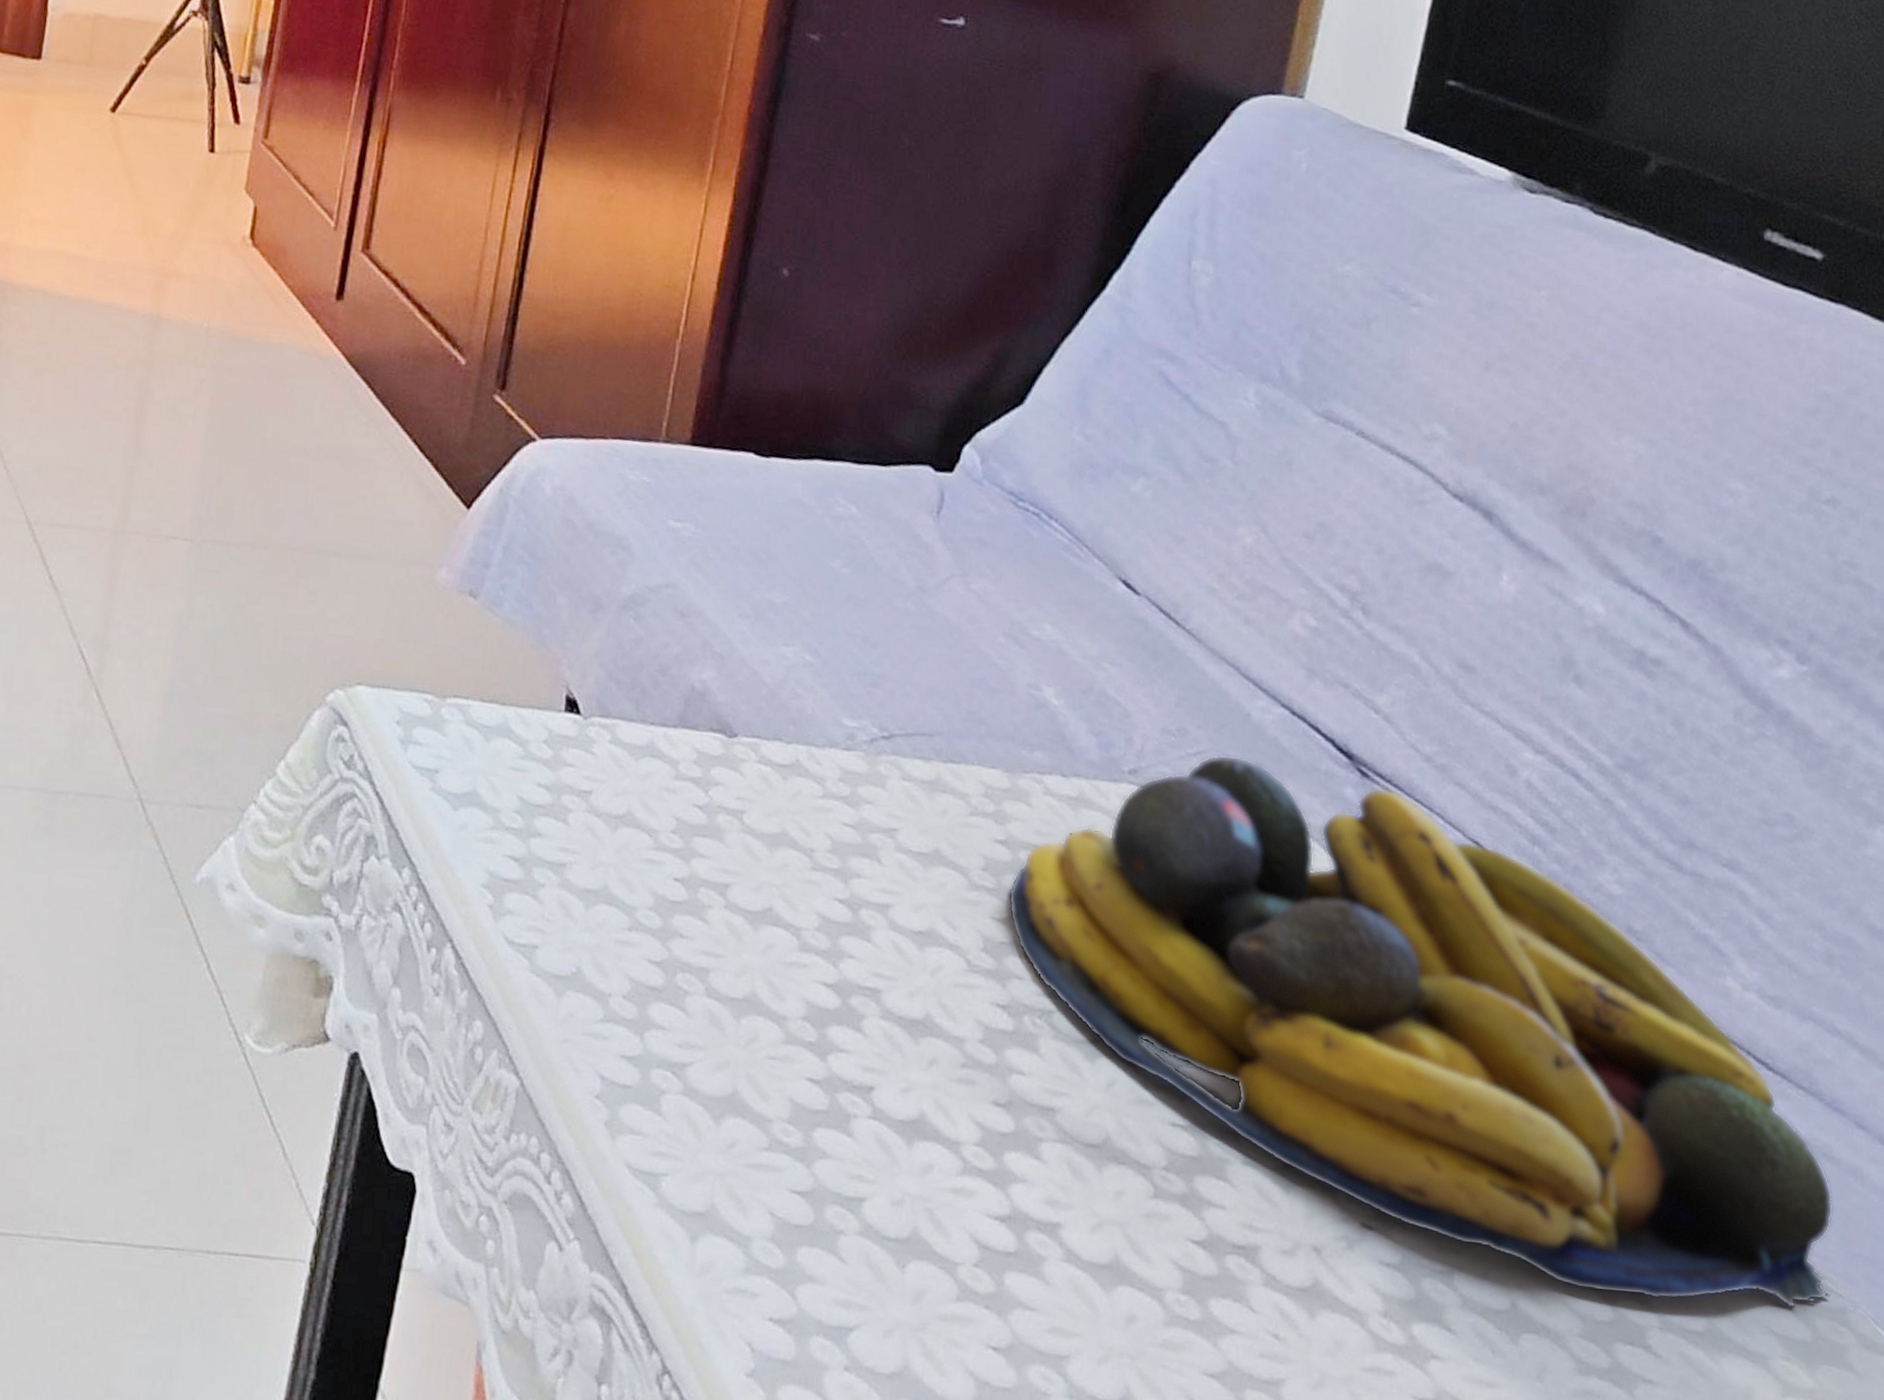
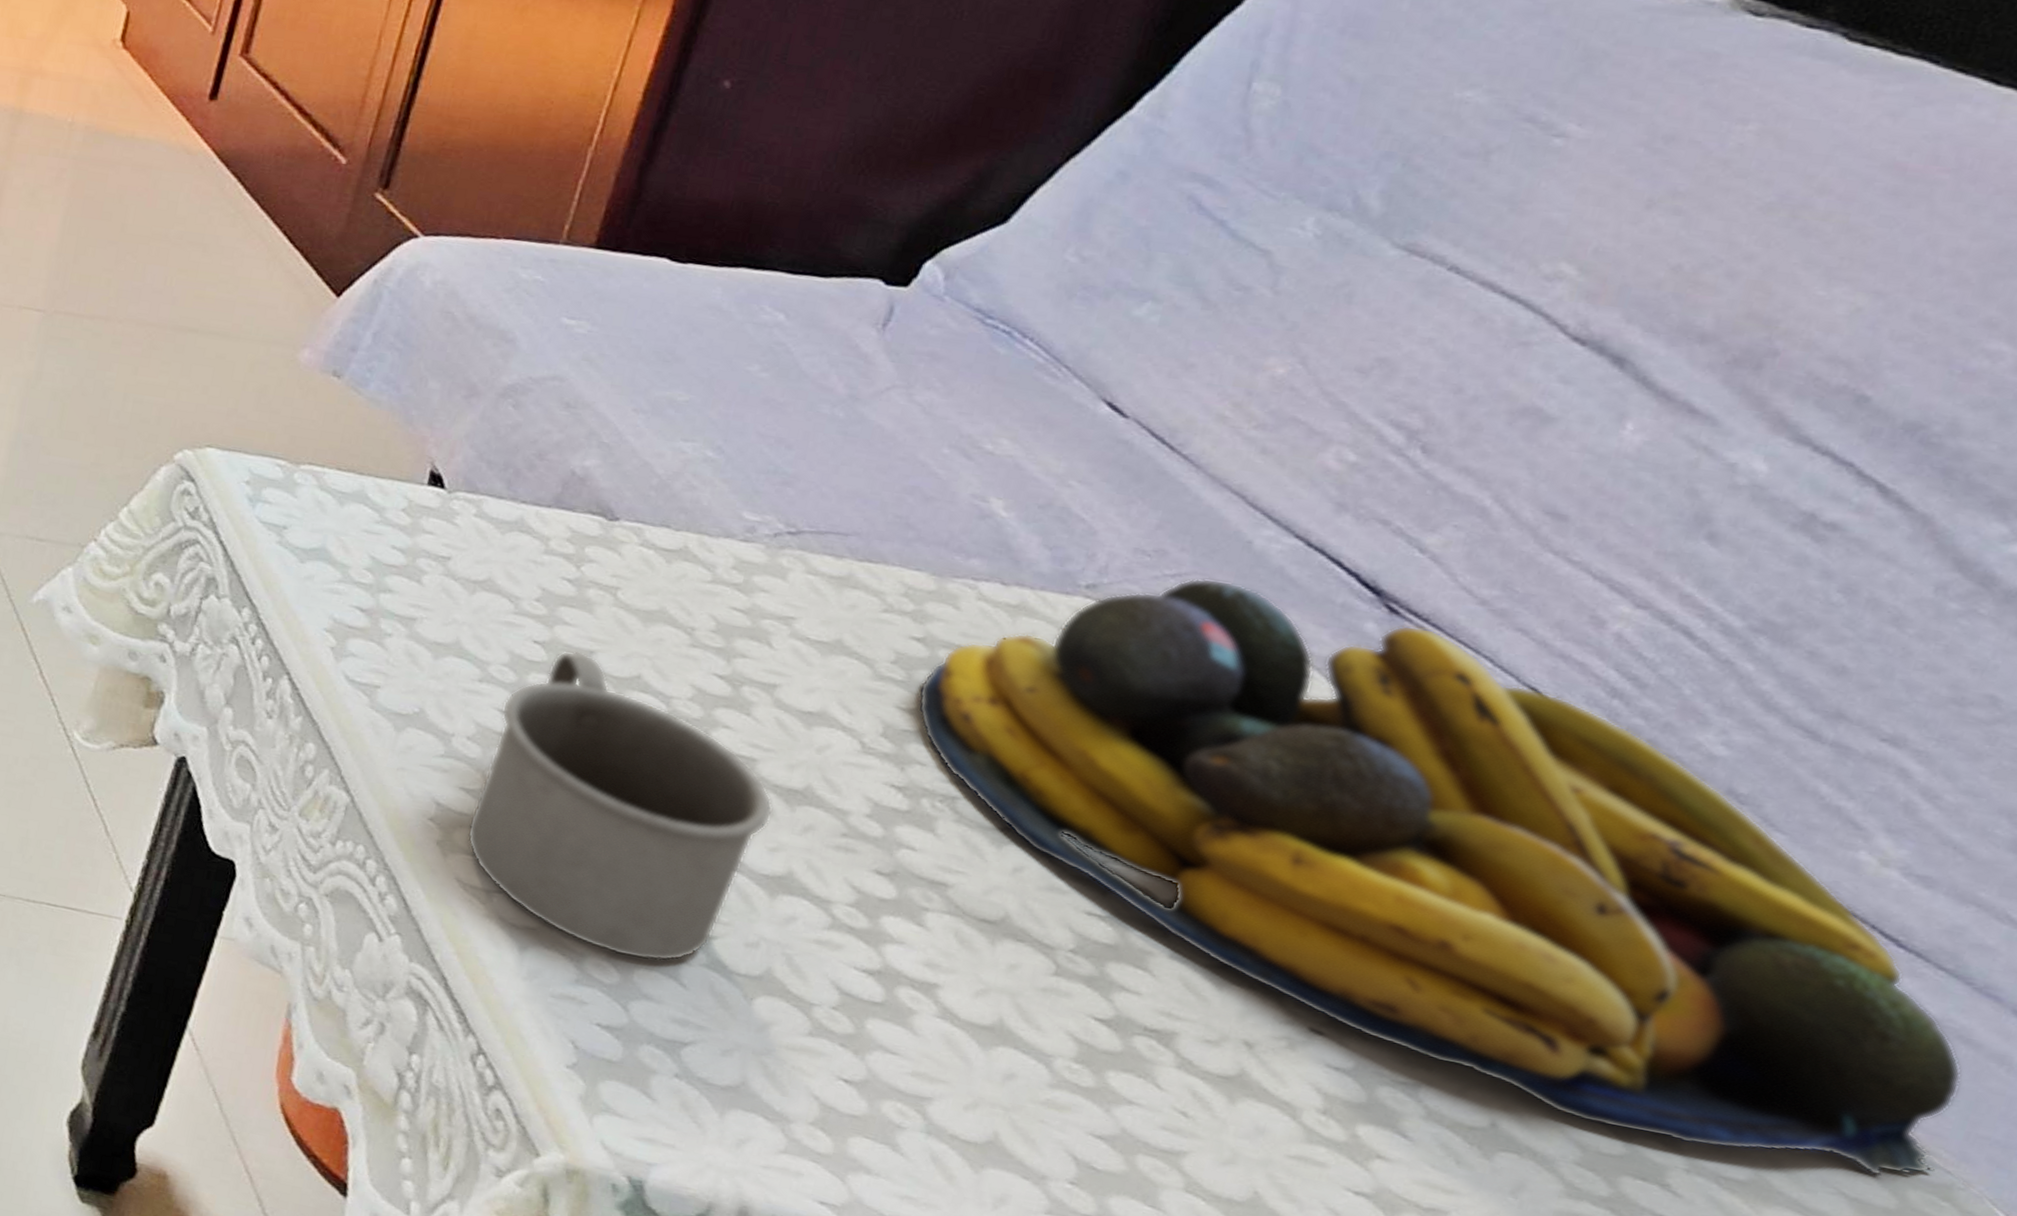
mug: none [631,886,900,1235] -> present [466,651,774,962]

